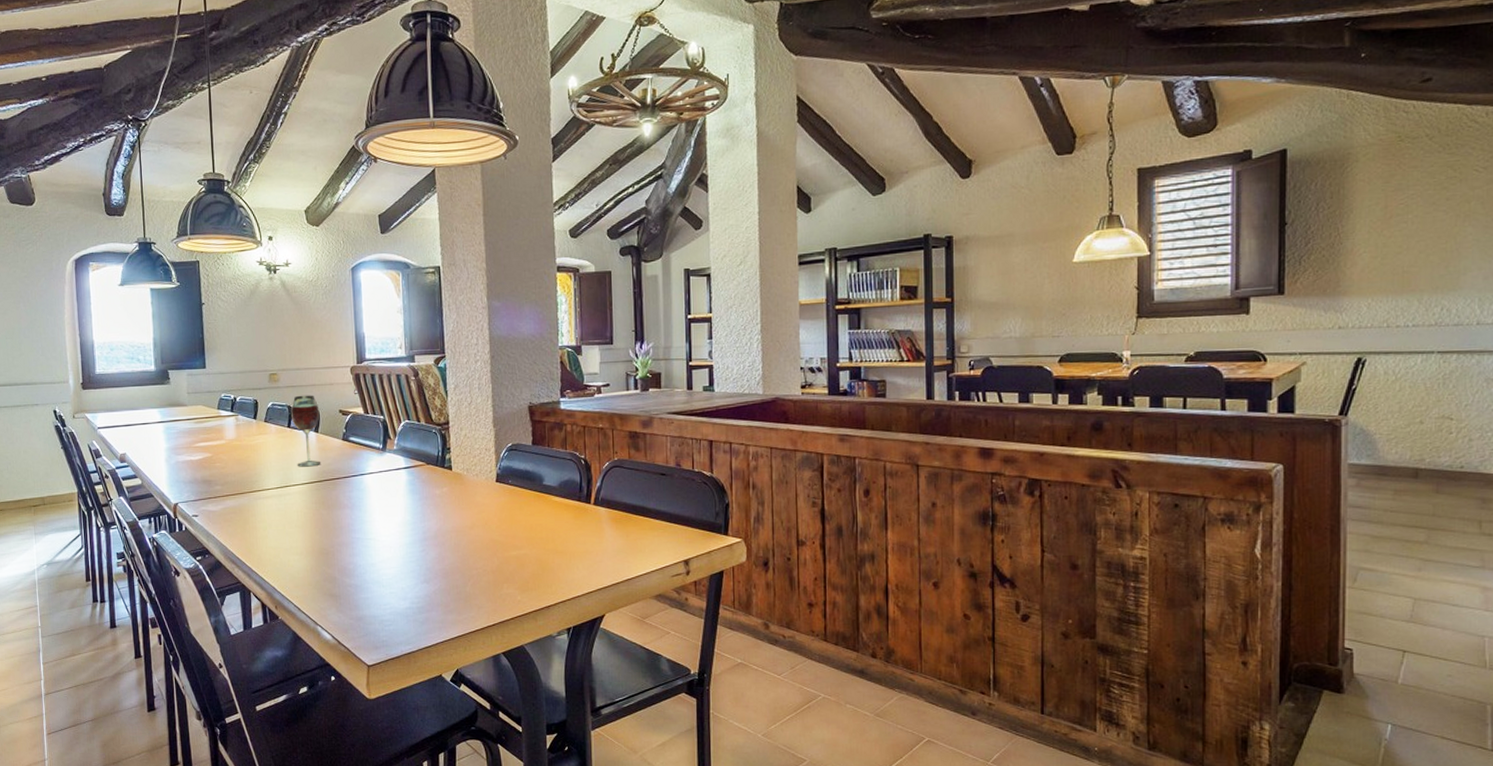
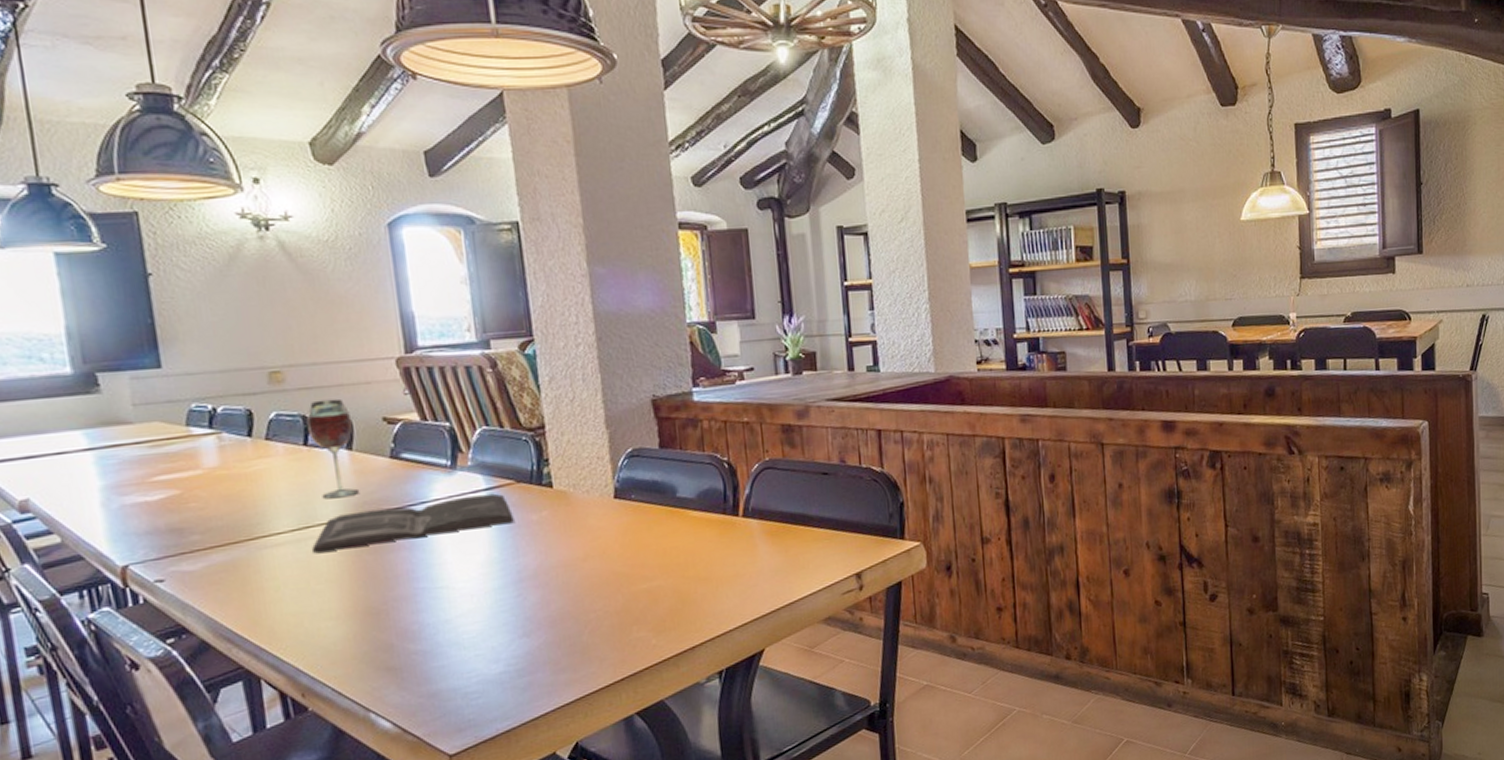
magazine: none [288,471,423,506] -> present [311,493,514,554]

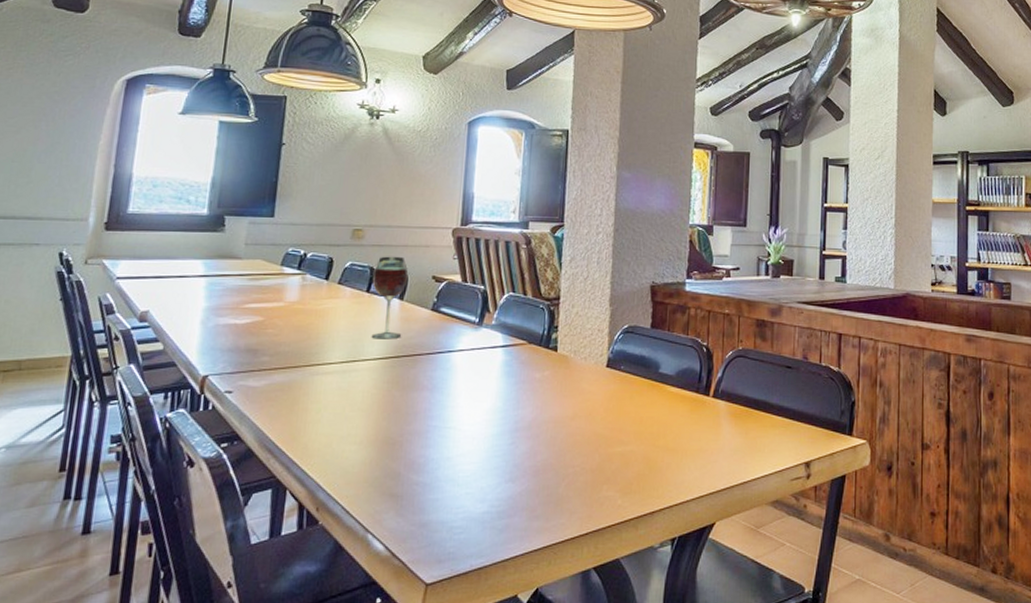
magazine: present [311,493,514,554] -> none [352,350,521,385]

